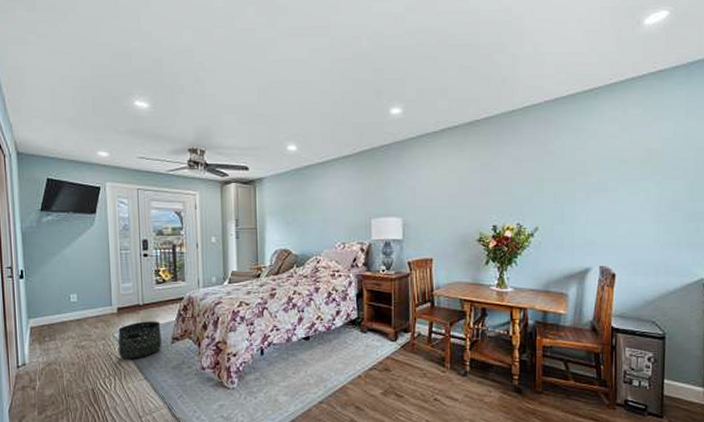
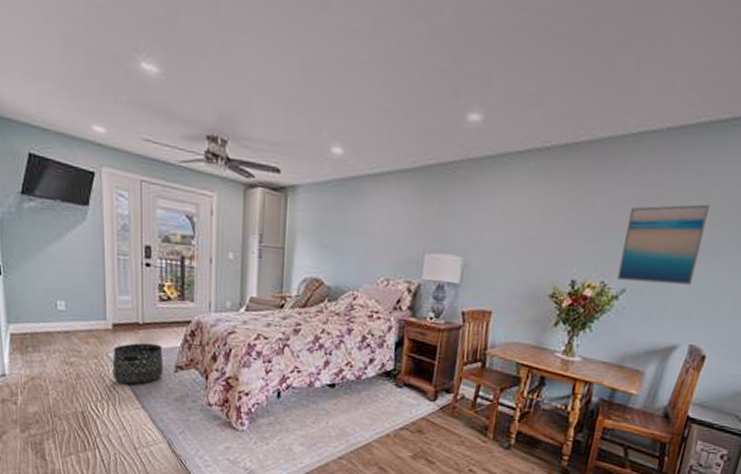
wall art: none [530,154,591,221] -> present [617,204,710,285]

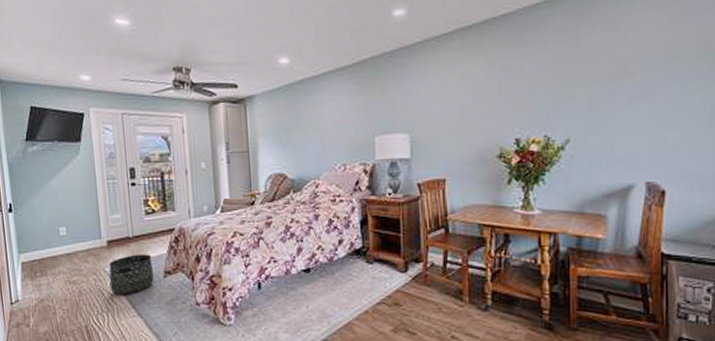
wall art: present [617,204,710,285] -> none [559,50,634,132]

